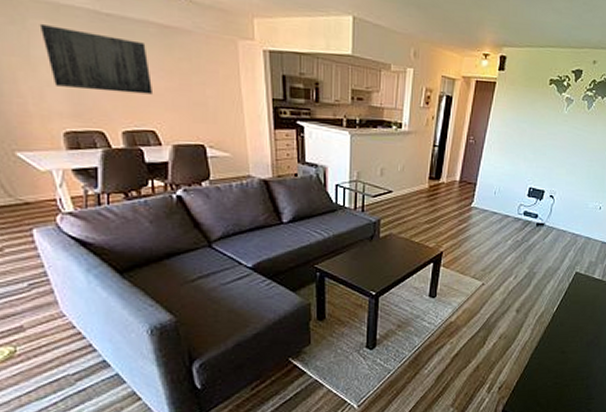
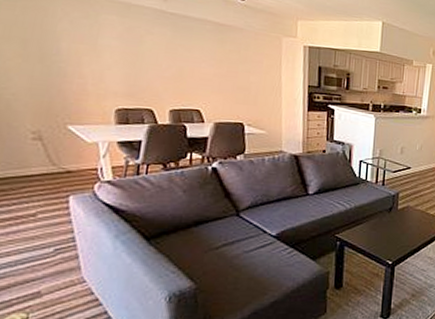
wall art: present [39,23,152,95] -> none [110,18,203,79]

